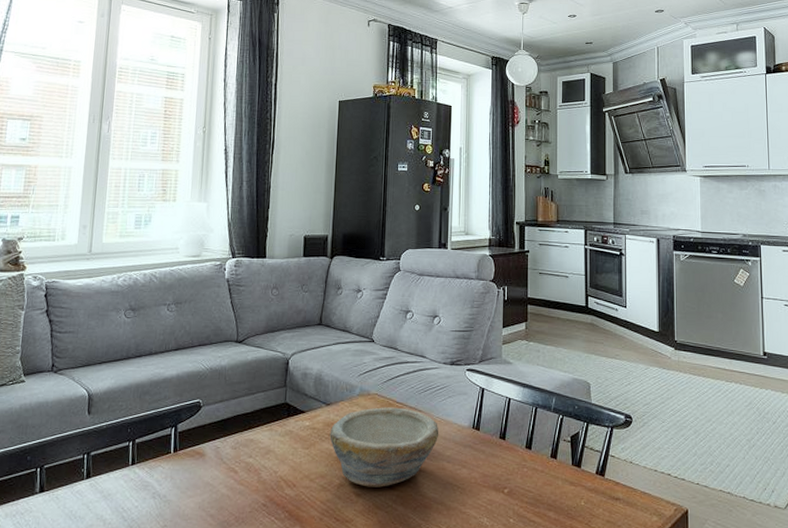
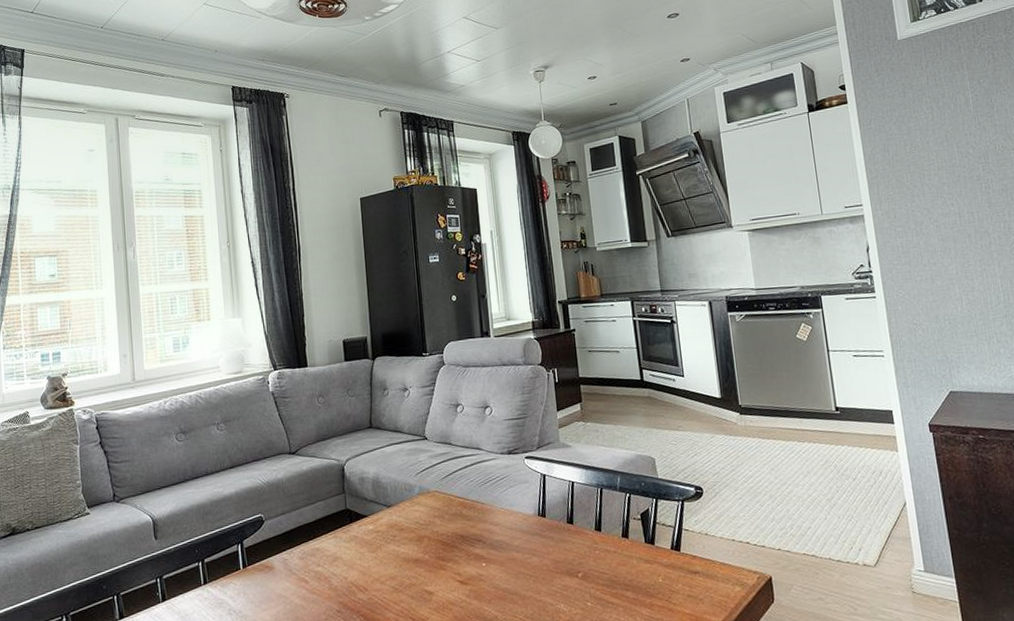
bowl: present [329,407,439,487] -> none [394,502,505,584]

